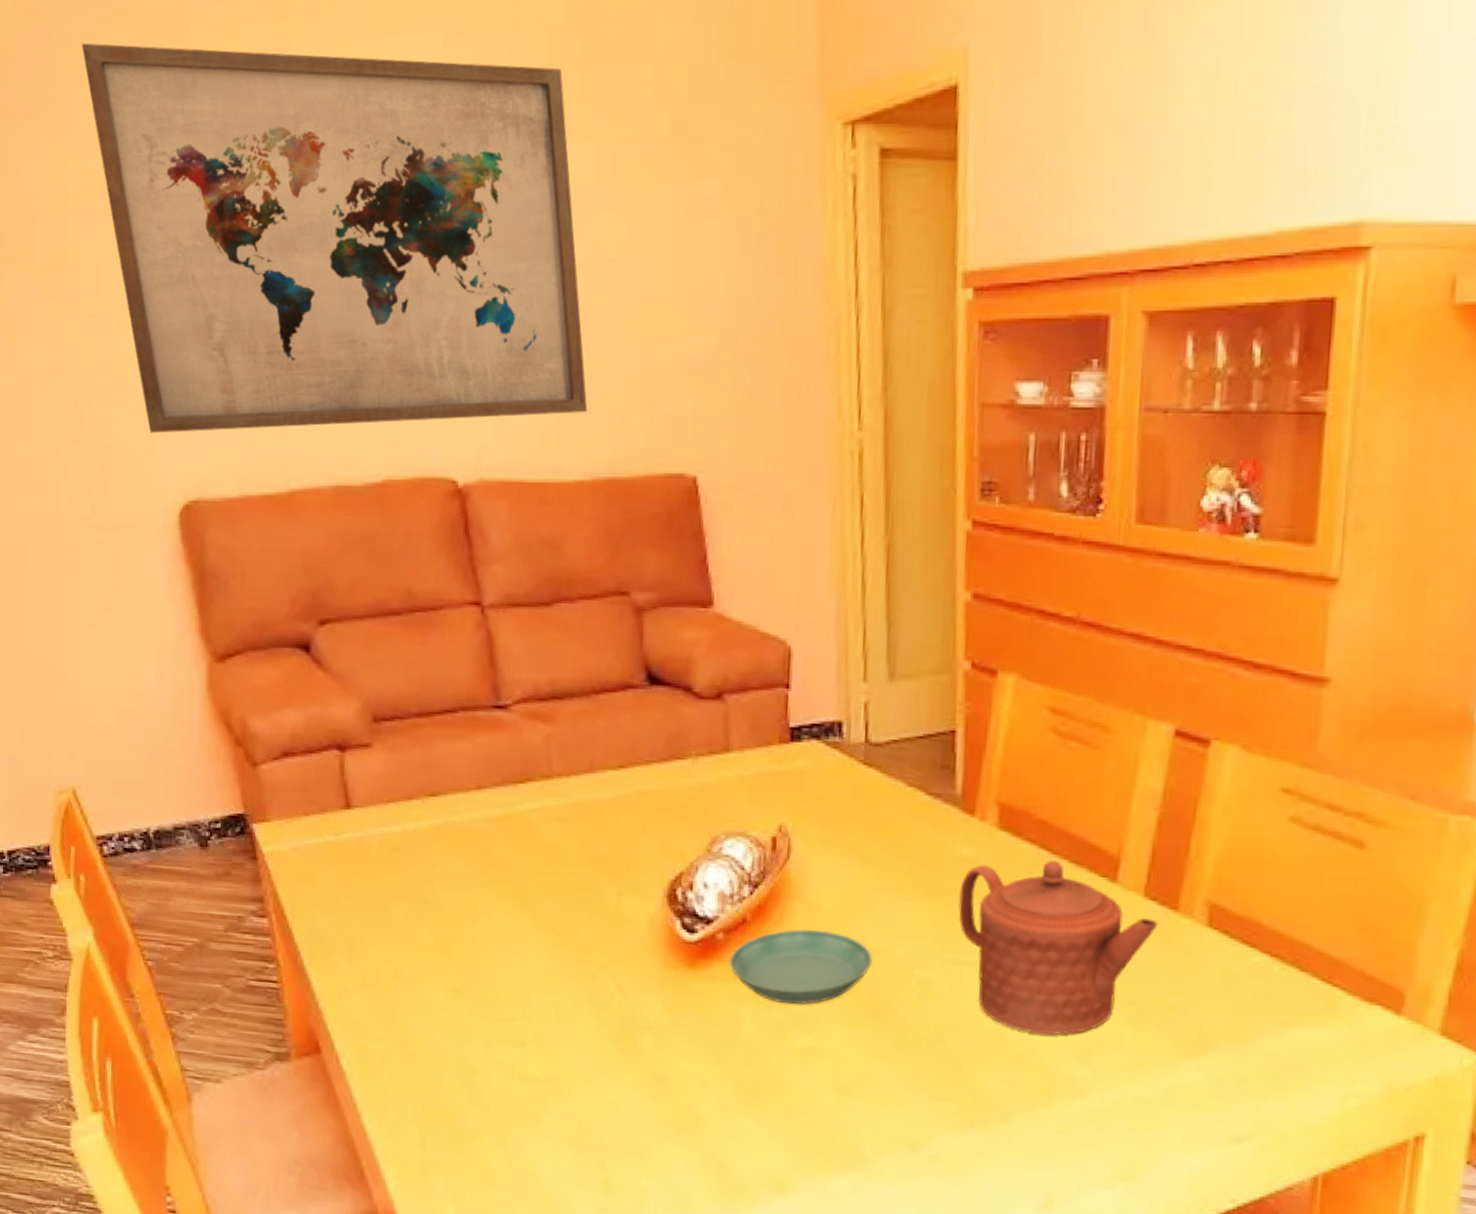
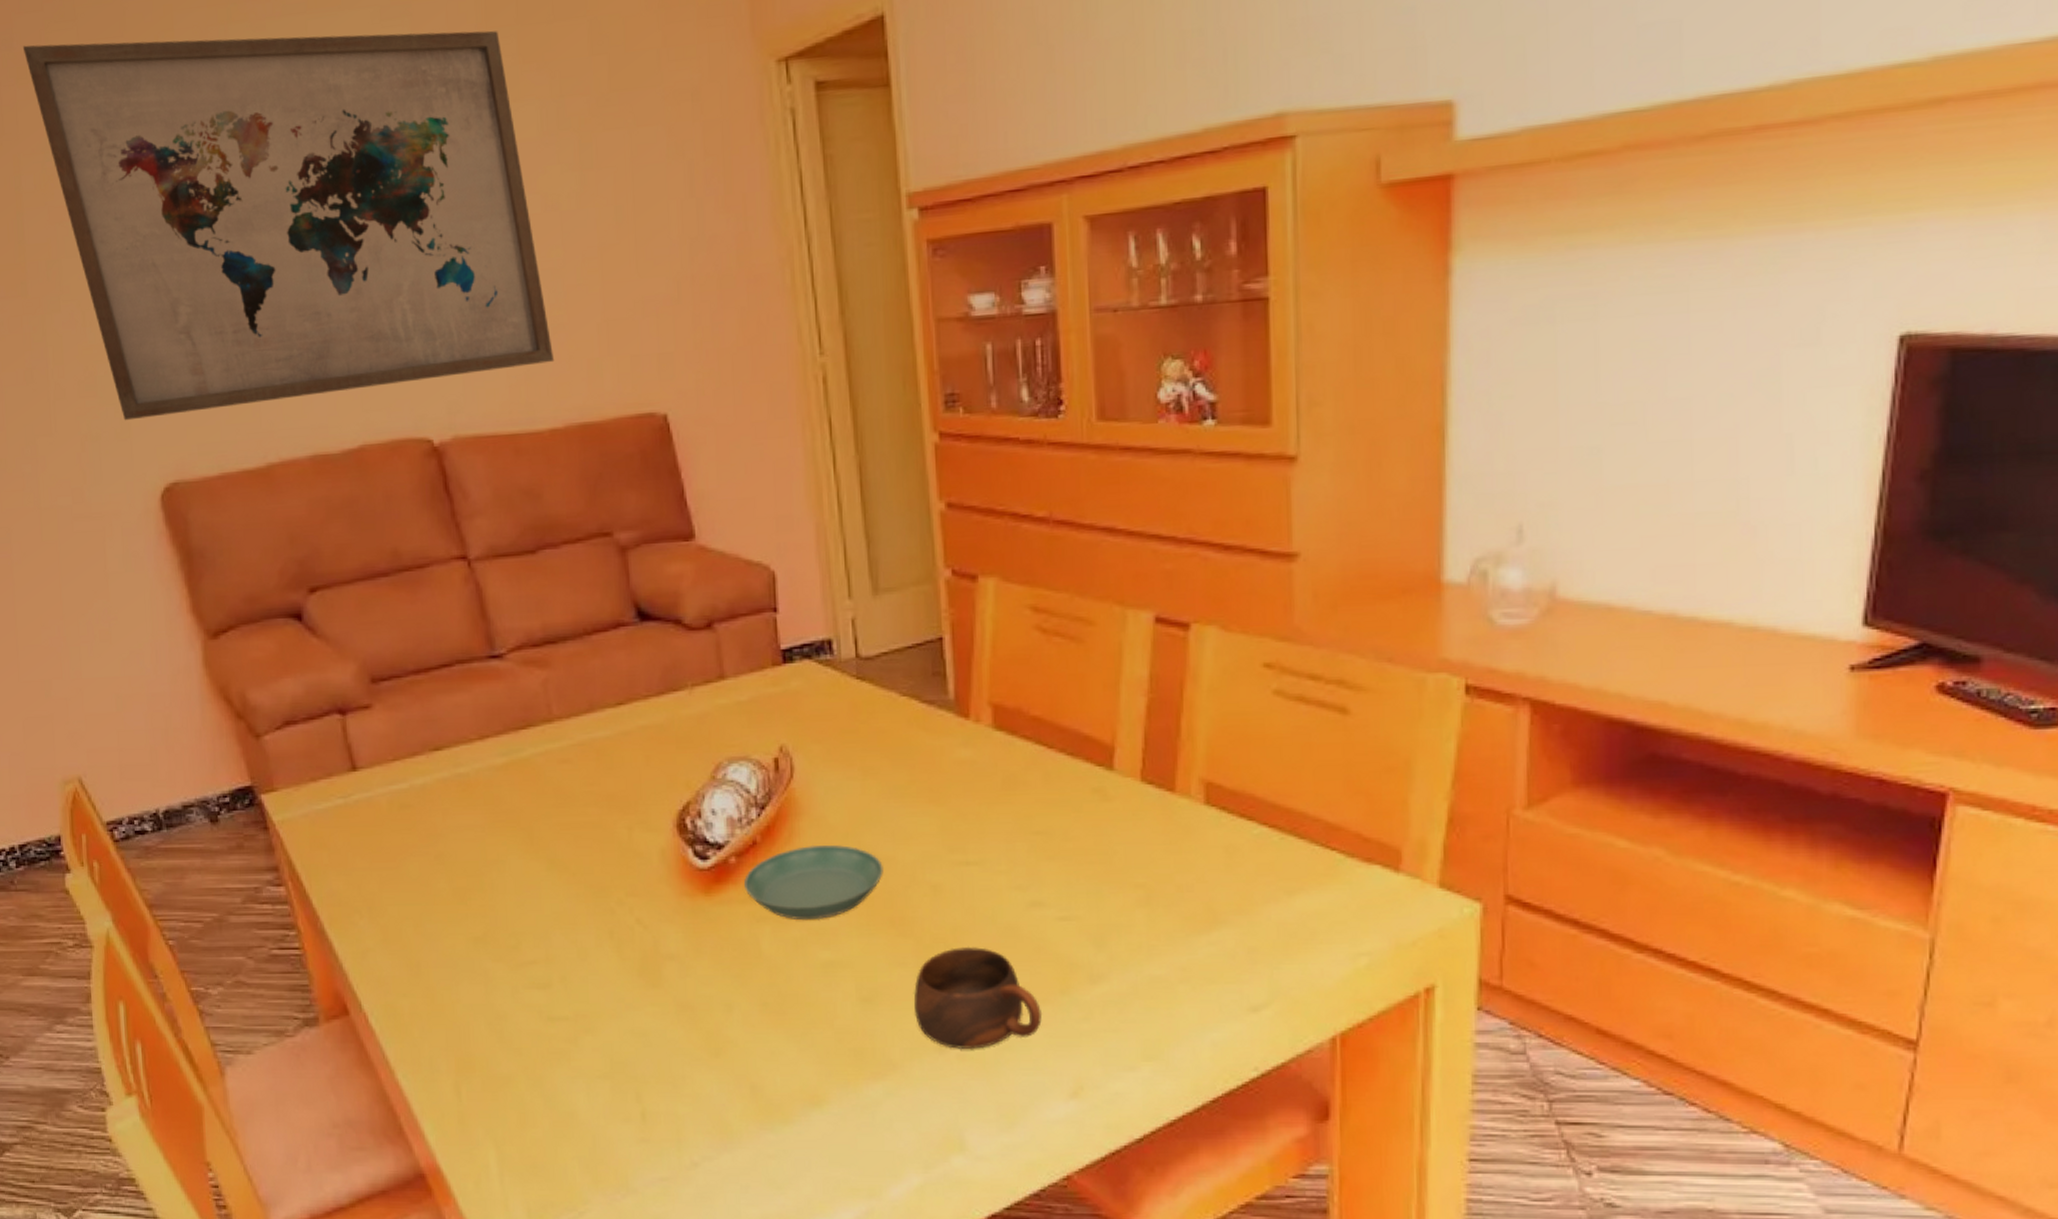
cup: none [889,1046,1020,1152] -> present [913,946,1043,1050]
teapot: present [958,860,1159,1035] -> none [962,755,1158,925]

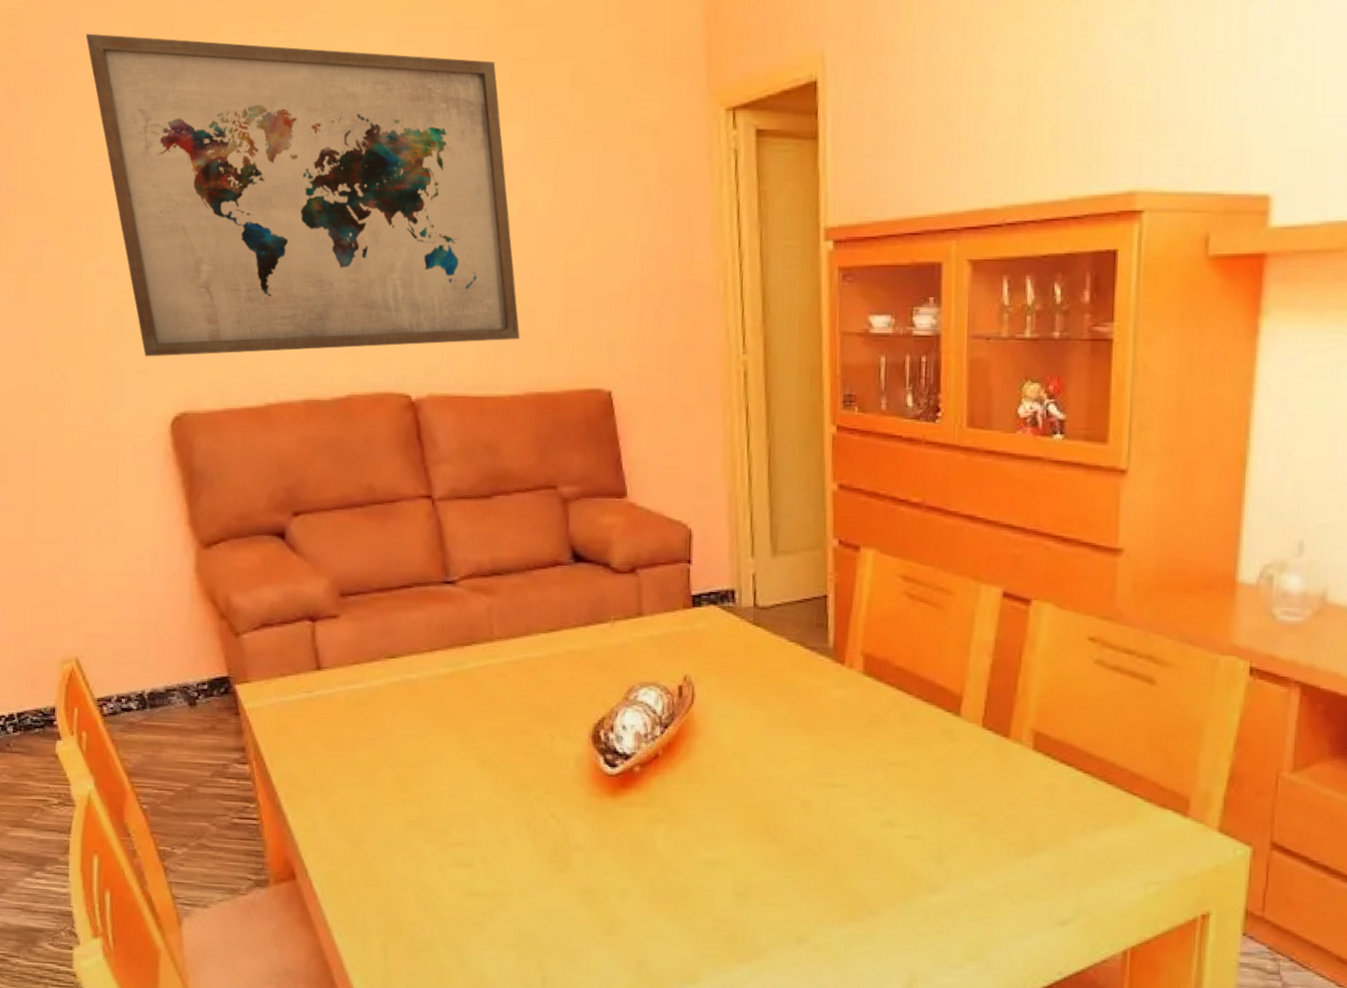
saucer: present [744,845,883,921] -> none [645,761,763,825]
cup: present [913,946,1043,1050] -> none [780,855,887,943]

